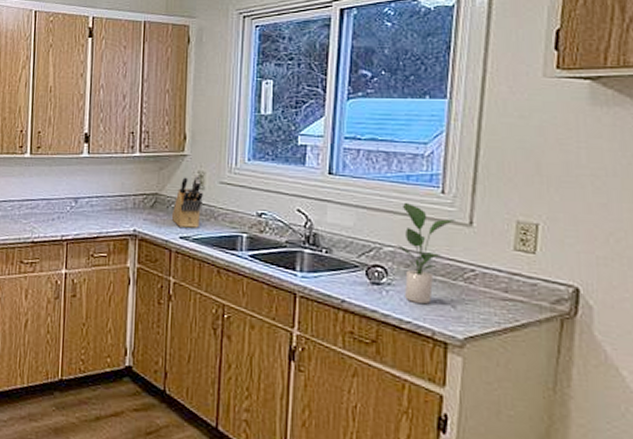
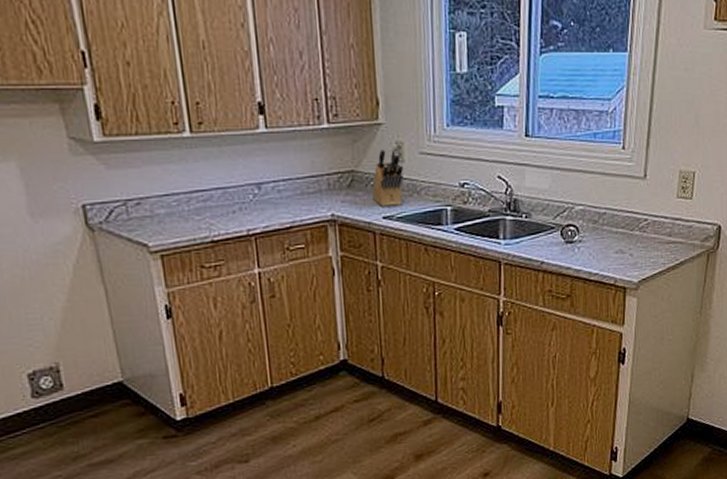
potted plant: present [397,202,455,305] -> none [587,160,633,257]

